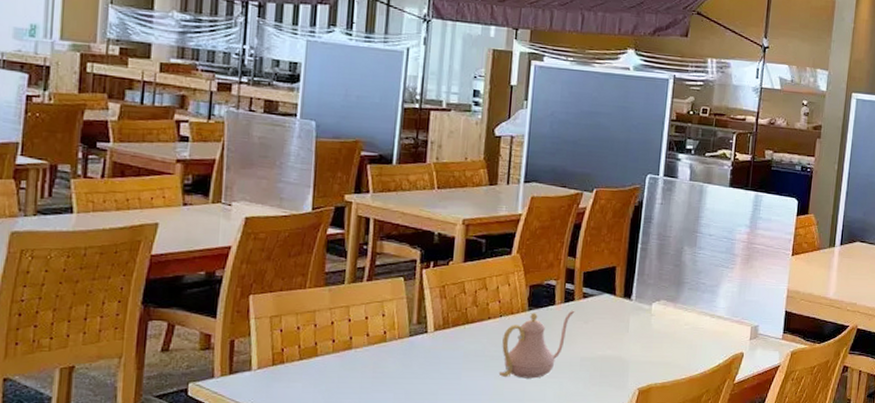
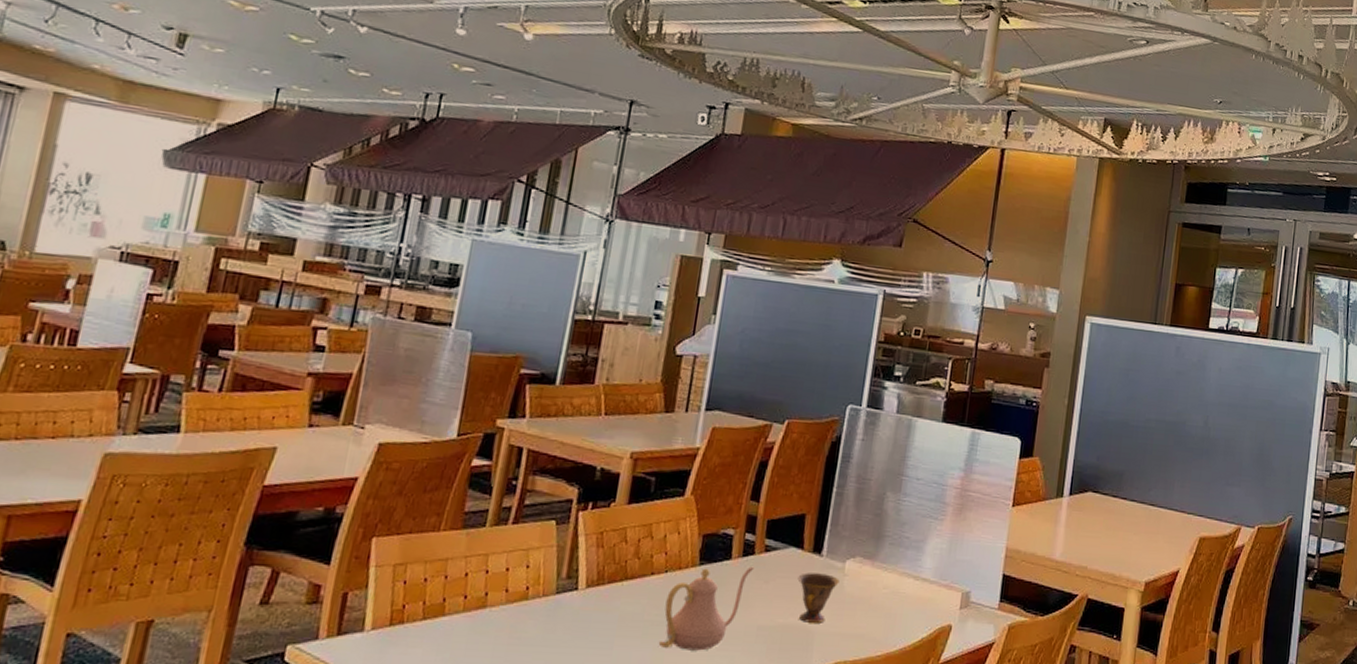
teacup: none [612,314,648,354] -> present [797,573,840,623]

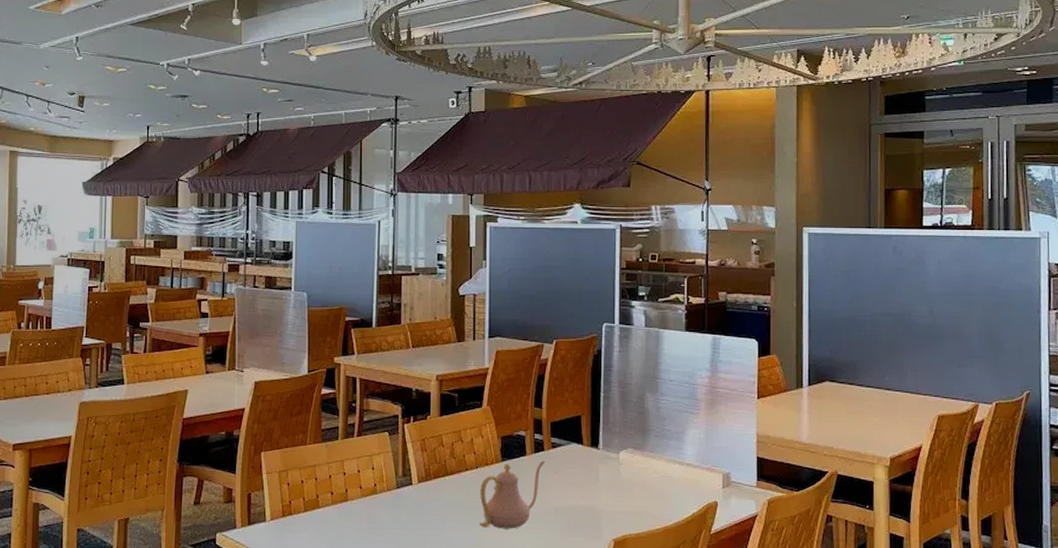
teacup: present [797,573,840,623] -> none [582,463,616,504]

